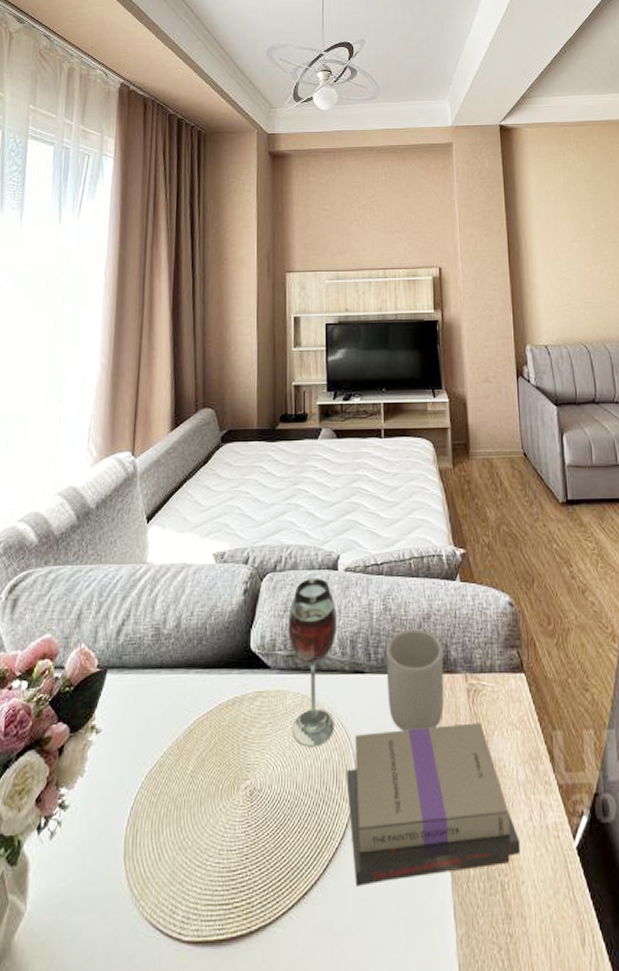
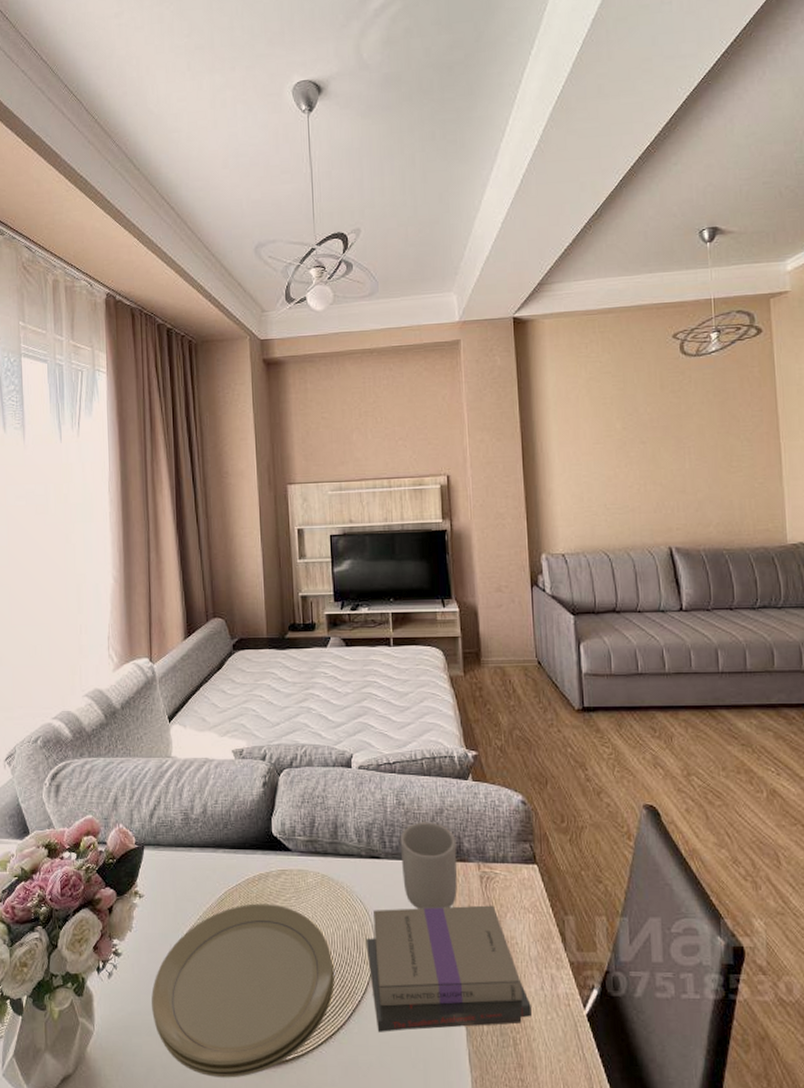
plate: none [98,733,311,962] -> present [151,903,335,1078]
wineglass: present [288,579,337,747] -> none [306,775,353,918]

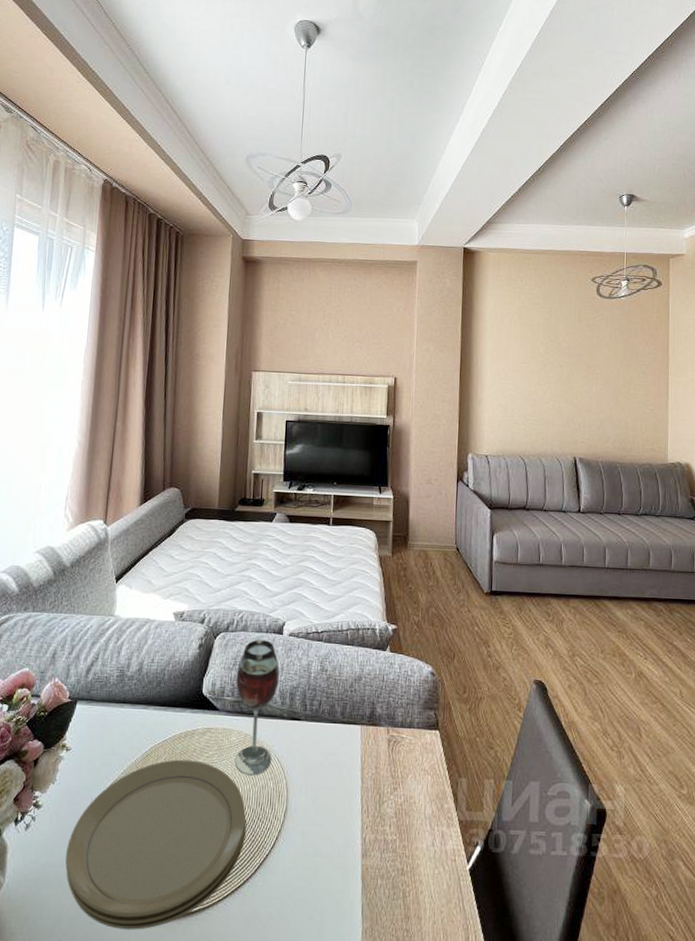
wineglass: none [306,775,353,918] -> present [234,640,280,776]
books: present [365,905,532,1032] -> none [278,766,422,885]
mug: present [400,820,458,910] -> none [319,686,371,769]

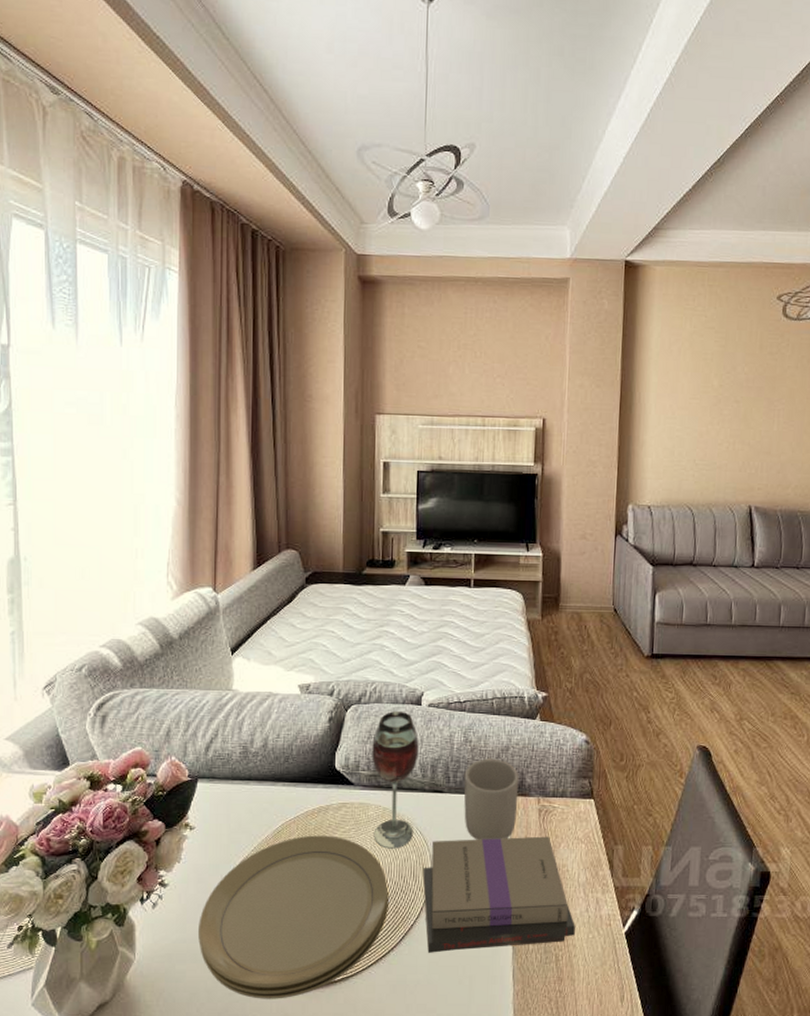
books: none [278,766,422,885] -> present [422,836,575,953]
mug: none [319,686,371,769] -> present [463,757,519,840]

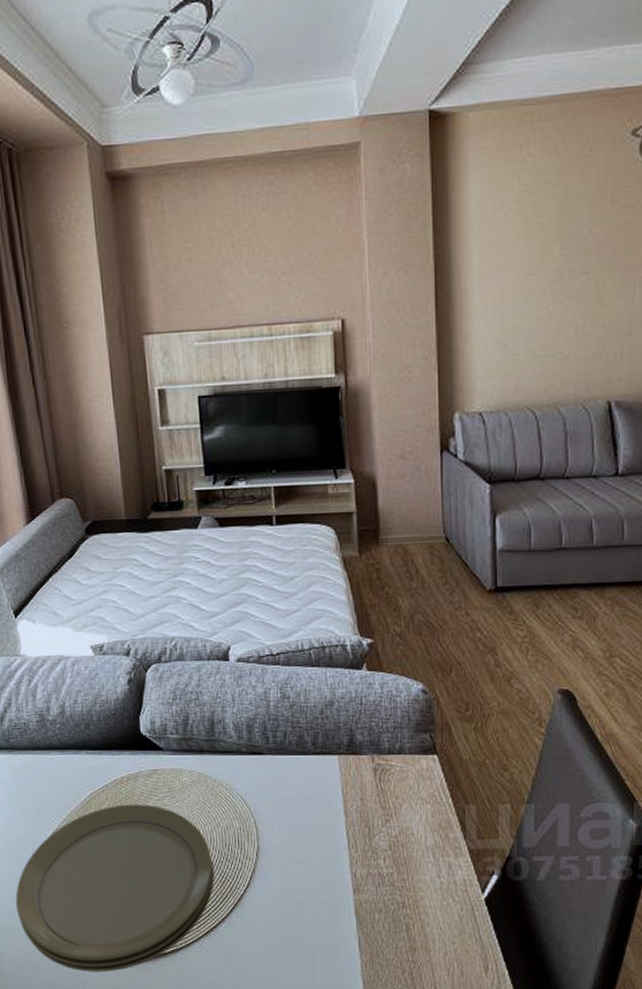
wineglass: present [372,712,419,849] -> none [178,669,234,816]
books: present [422,836,575,953] -> none [247,797,426,923]
mug: present [463,757,519,840] -> none [284,714,349,804]

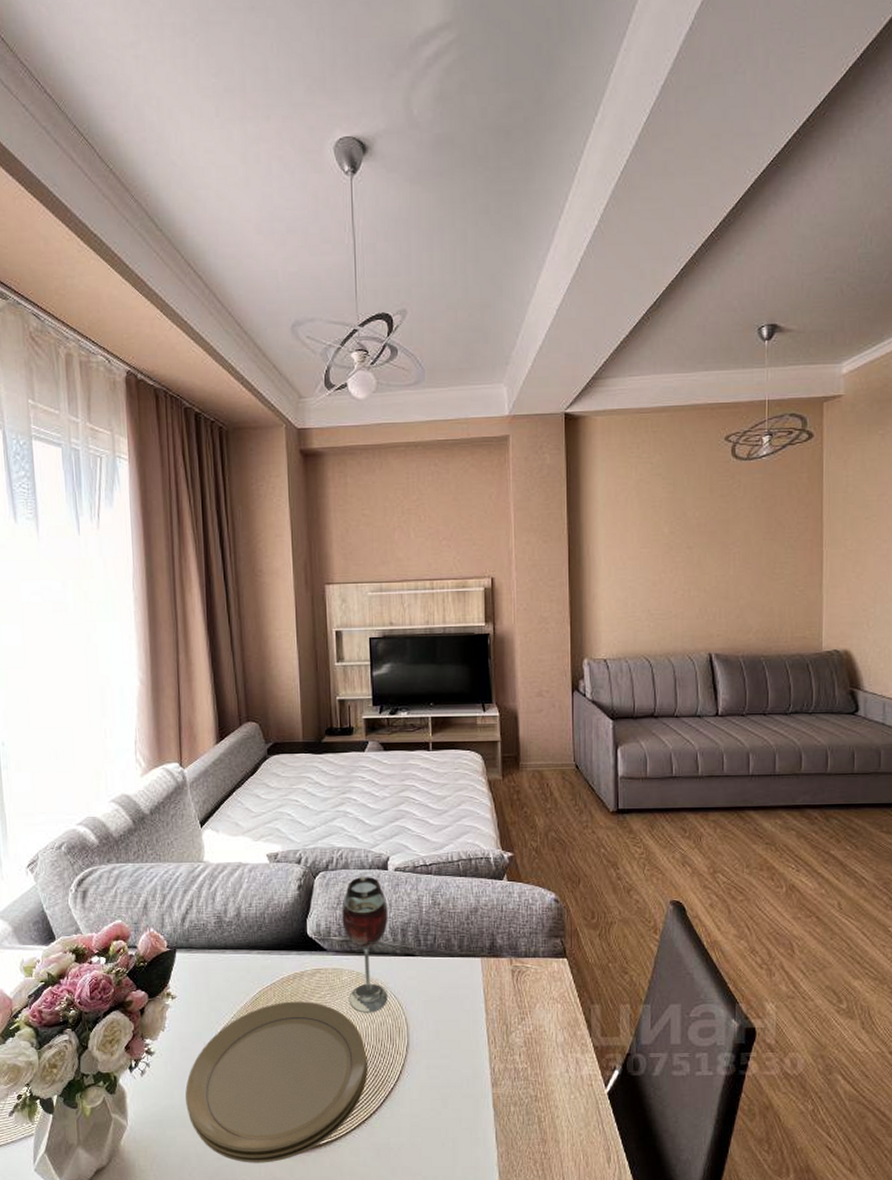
wineglass: none [178,669,234,816] -> present [342,877,388,1013]

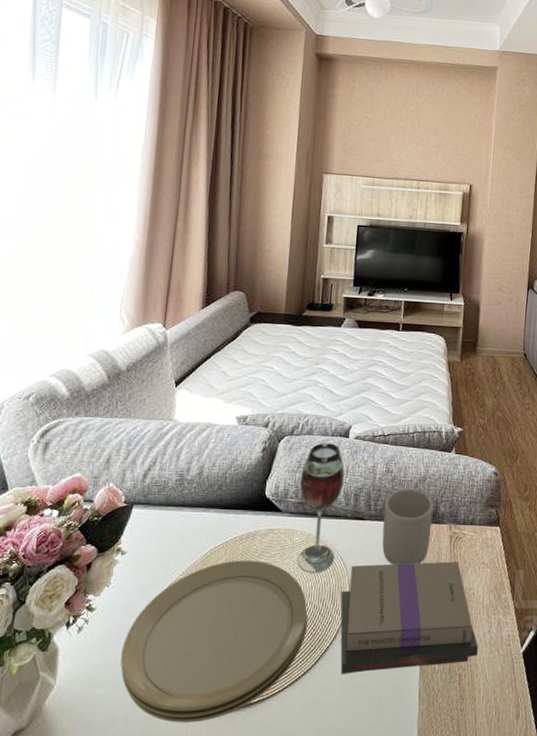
books: none [399,997,556,1116] -> present [340,561,478,674]
mug: none [434,919,490,1002] -> present [382,487,434,565]

